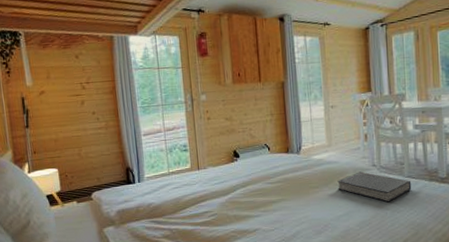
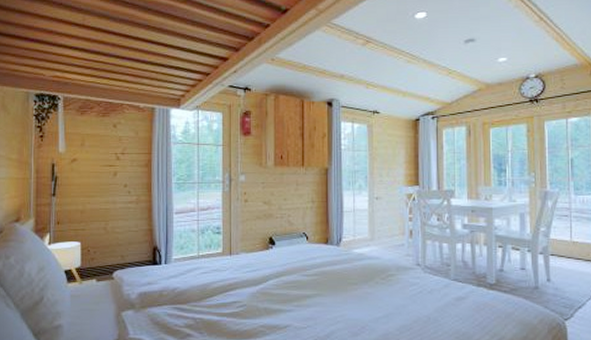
book: present [337,171,412,202] -> none [378,270,458,307]

